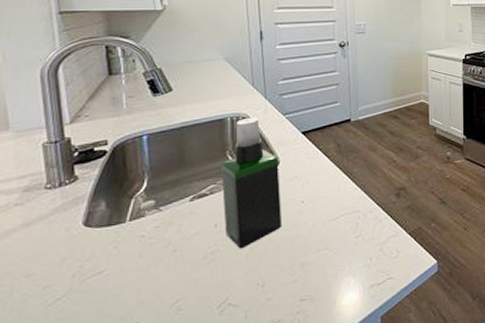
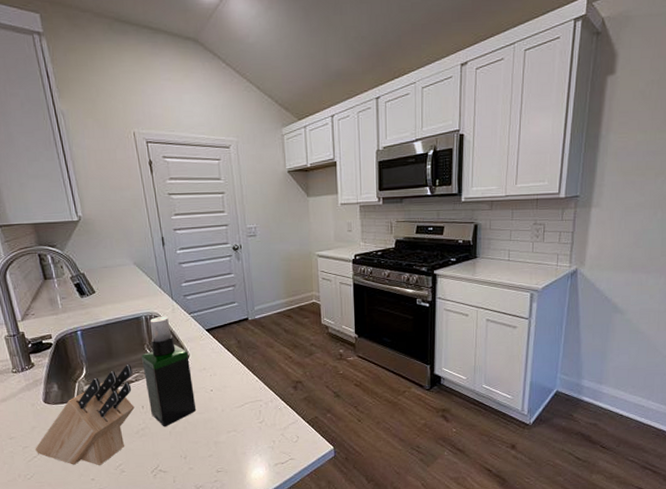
knife block: none [60,174,208,306] -> present [35,365,135,465]

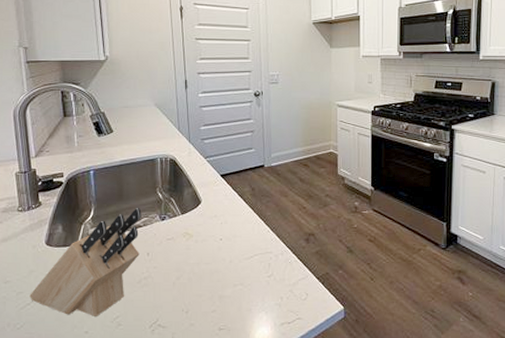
spray bottle: present [142,316,197,427] -> none [152,159,204,277]

